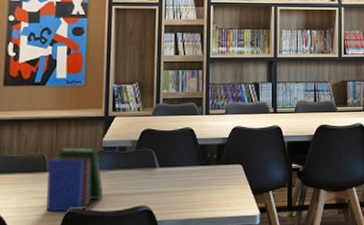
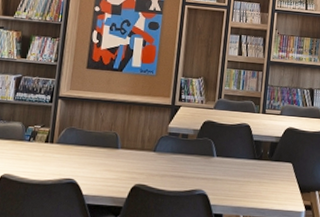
book: present [46,145,104,213] -> none [115,127,166,188]

